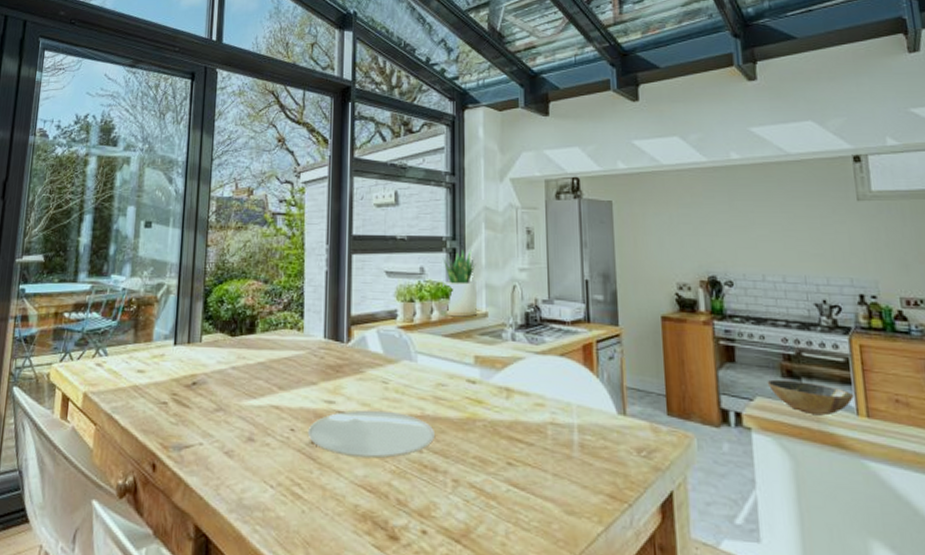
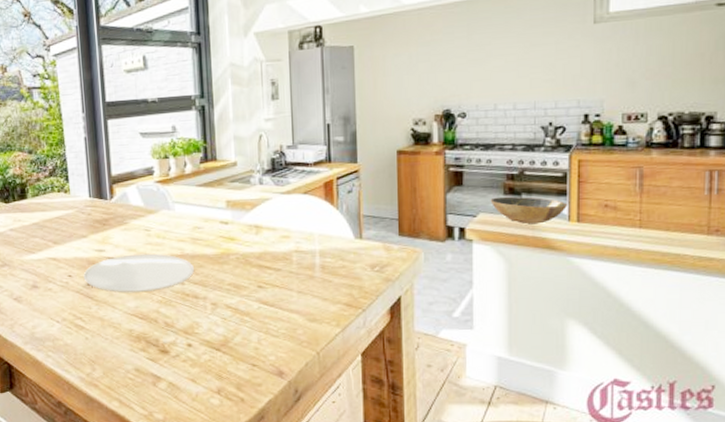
planter: present [442,249,477,317] -> none [192,105,227,169]

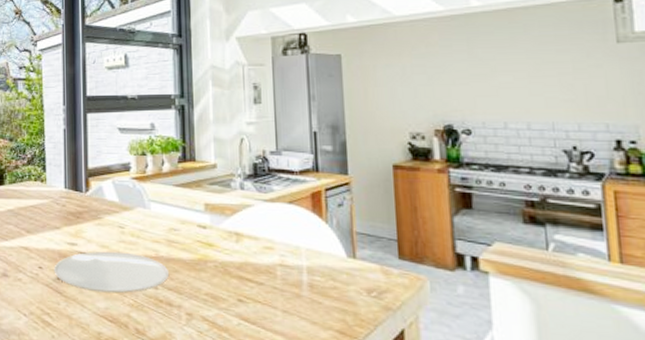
bowl: present [490,196,568,224] -> none [507,225,607,262]

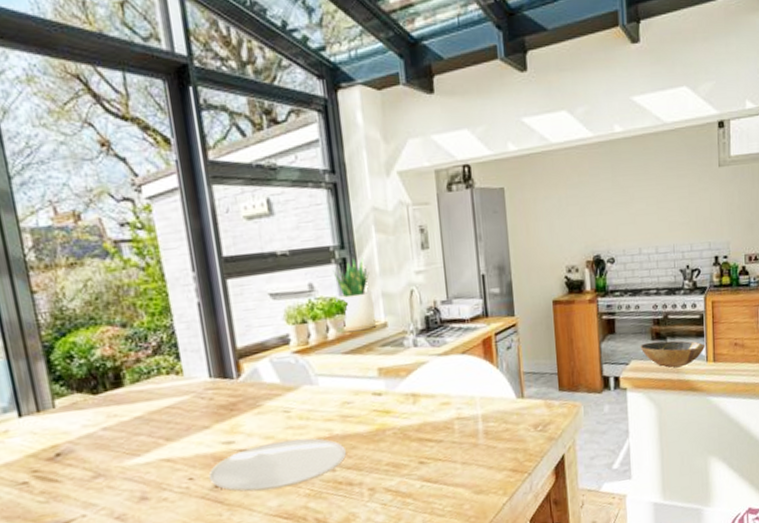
planter: none [172,106,206,168] -> present [332,257,376,333]
bowl: none [507,225,607,262] -> present [640,340,706,368]

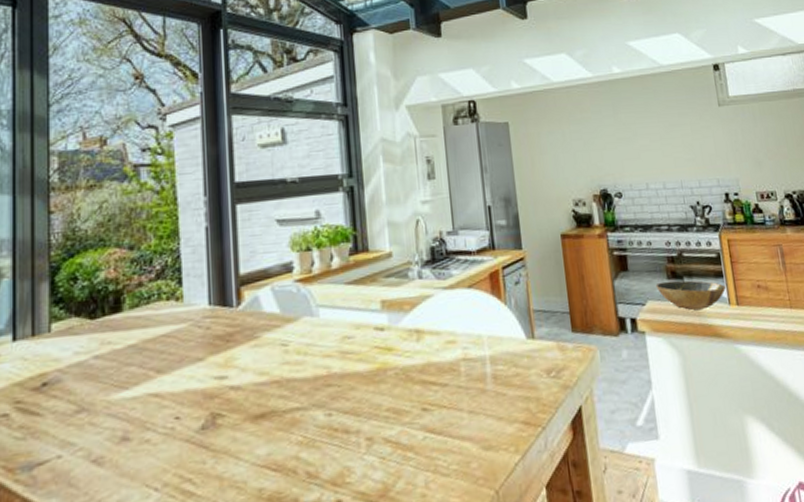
plate: present [208,438,347,492] -> none [196,375,345,437]
planter: present [332,257,376,333] -> none [340,186,380,262]

